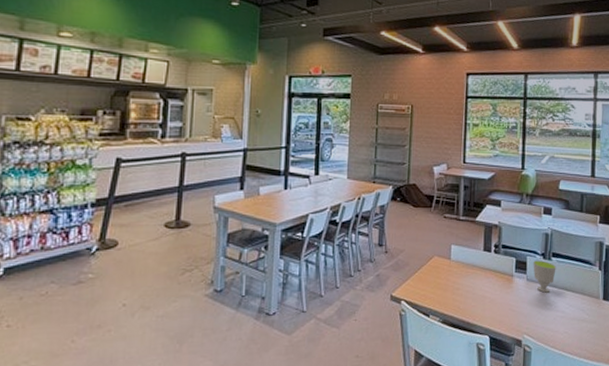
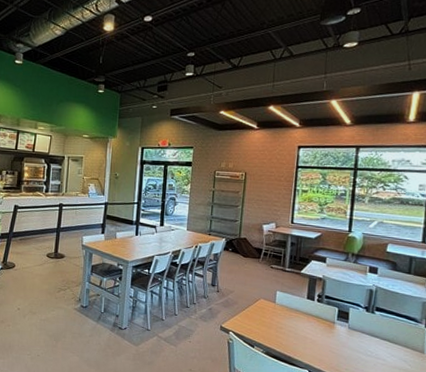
cup: present [533,260,556,293] -> none [355,312,380,341]

